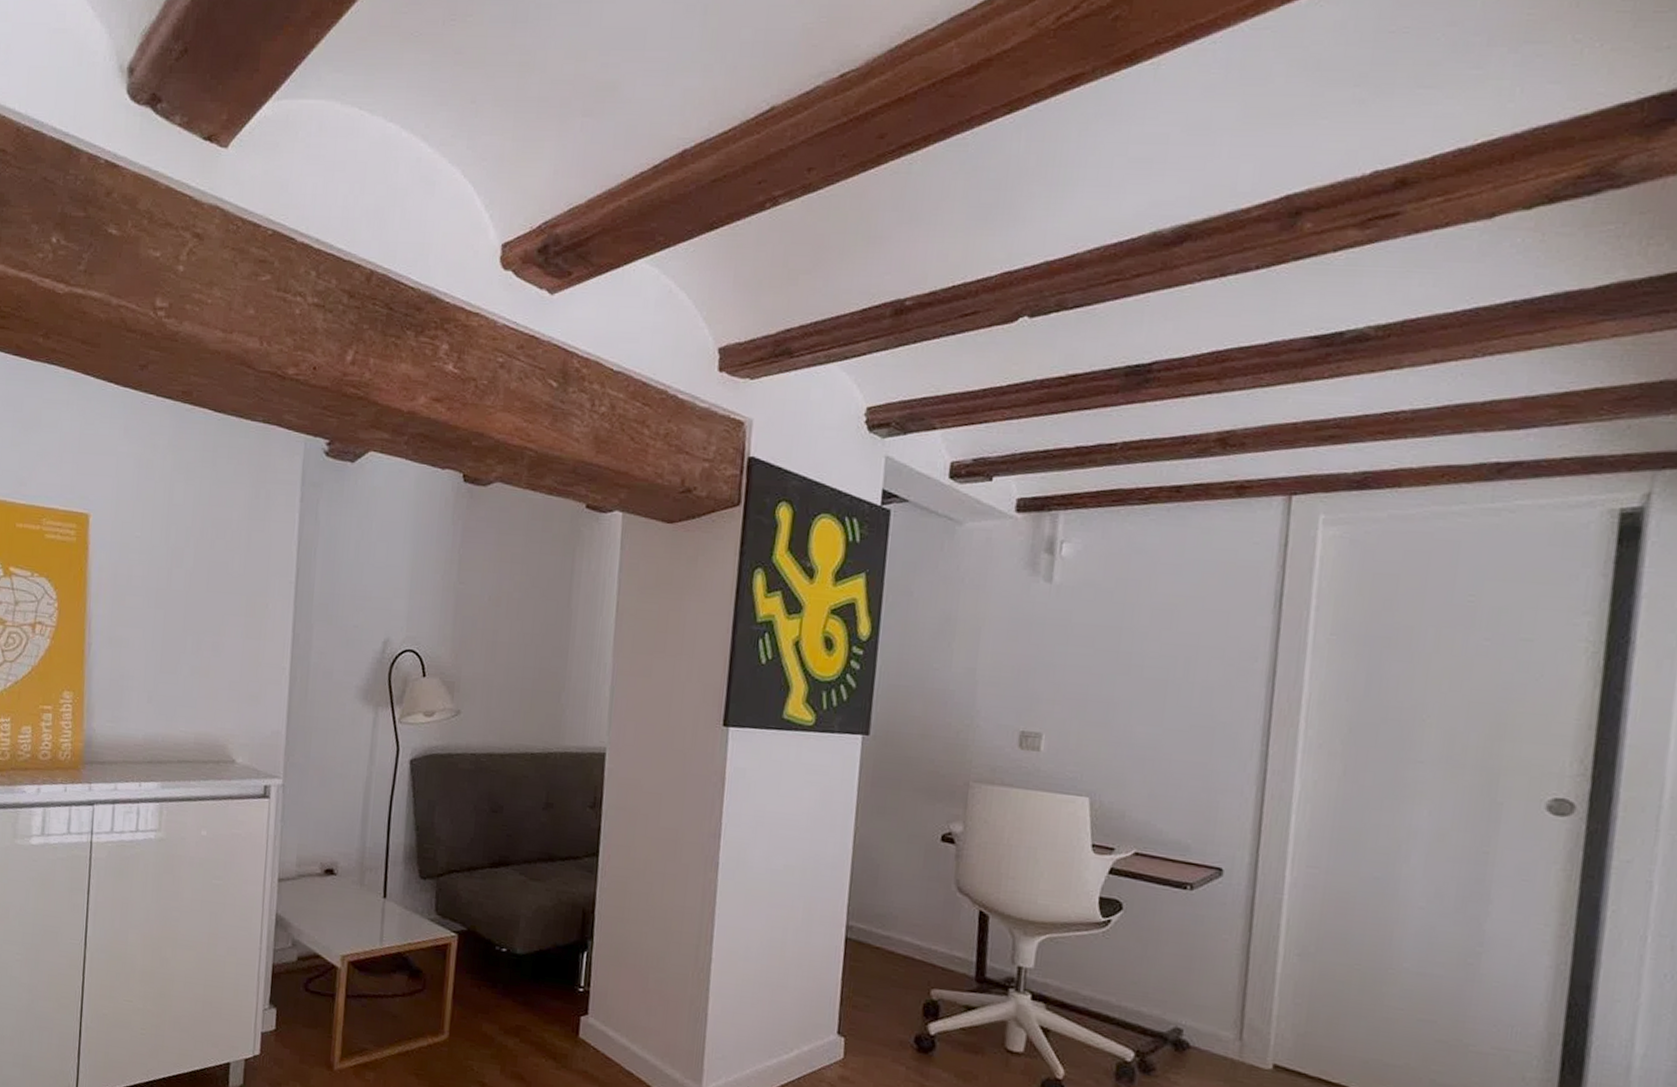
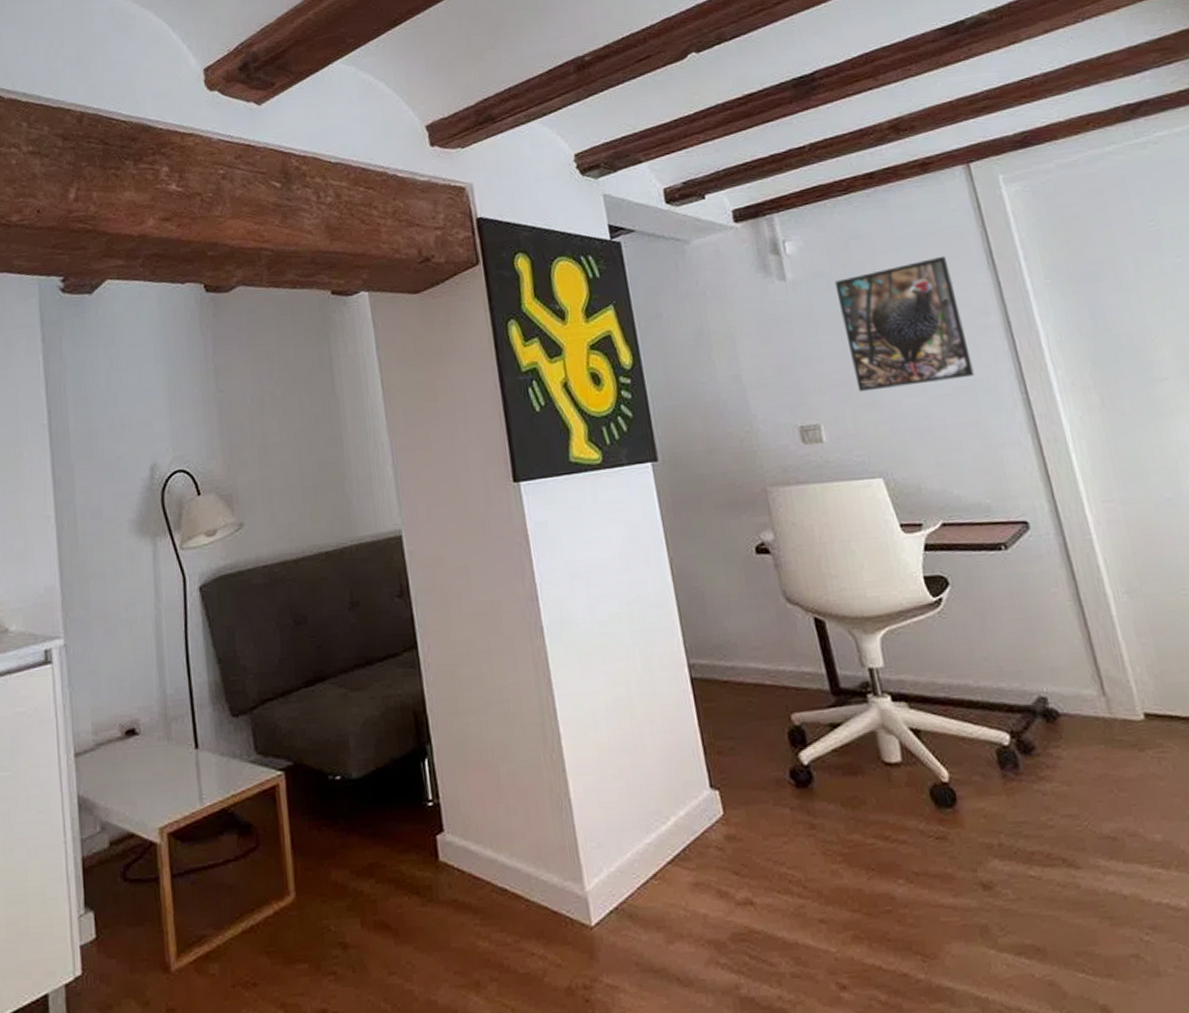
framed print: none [1092,589,1231,718] -> present [834,255,975,392]

